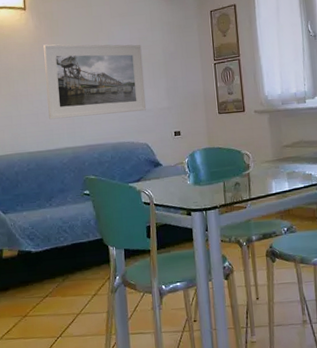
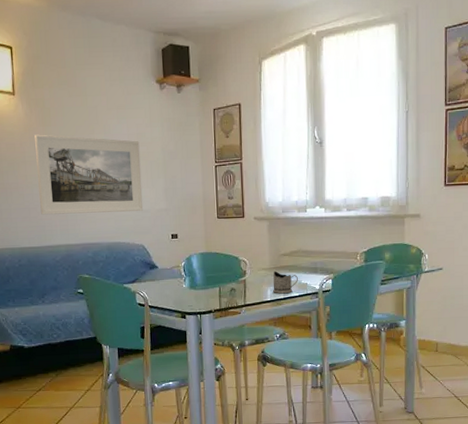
tea glass holder: none [277,163,302,186] -> present [273,271,298,294]

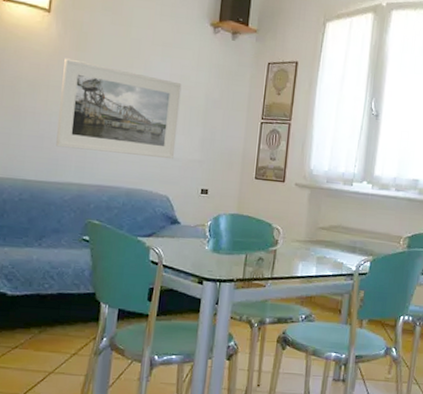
tea glass holder: present [273,271,298,294] -> none [305,245,334,271]

